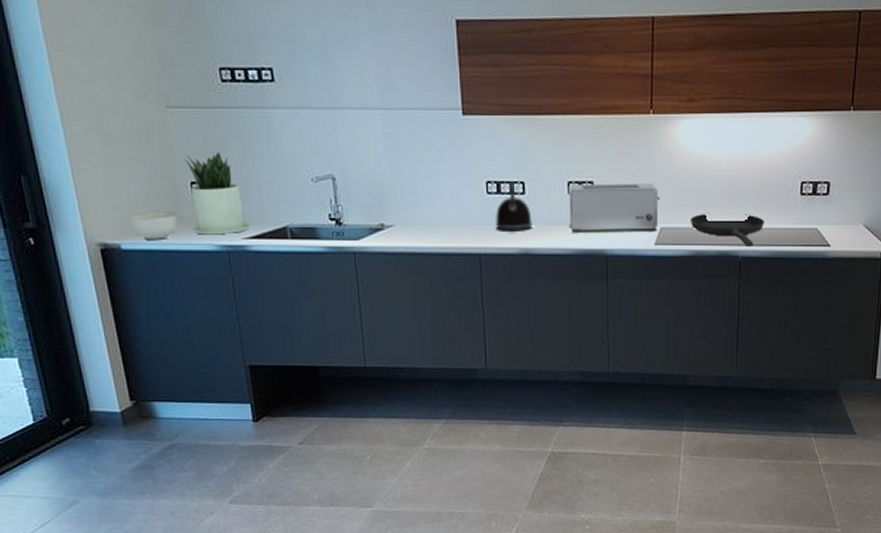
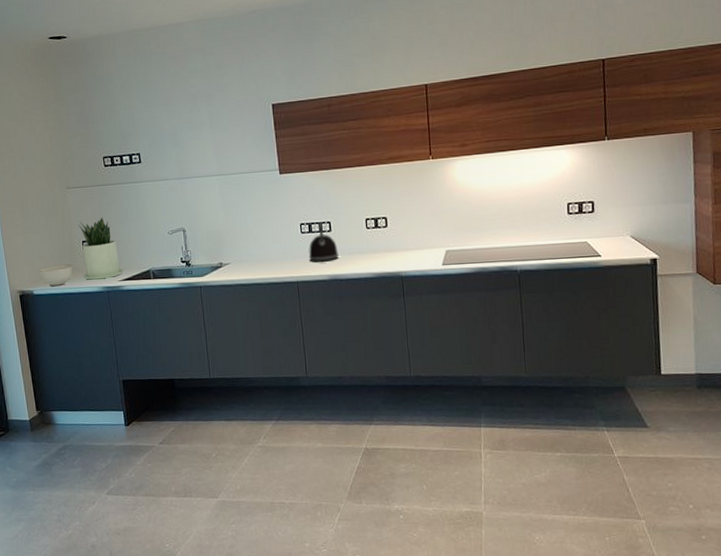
toaster: present [568,183,660,234] -> none [366,215,444,261]
frying pan: present [690,212,765,246] -> none [471,234,539,262]

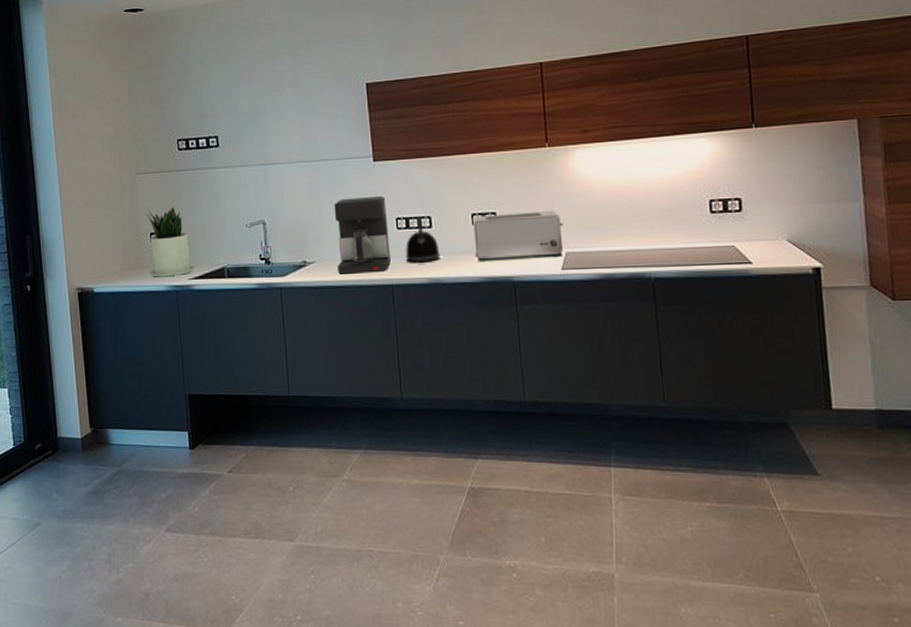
bowl: present [38,264,73,287] -> none [100,258,138,284]
coffee maker: none [245,205,296,274] -> present [334,196,391,274]
toaster: none [366,215,444,261] -> present [472,211,563,263]

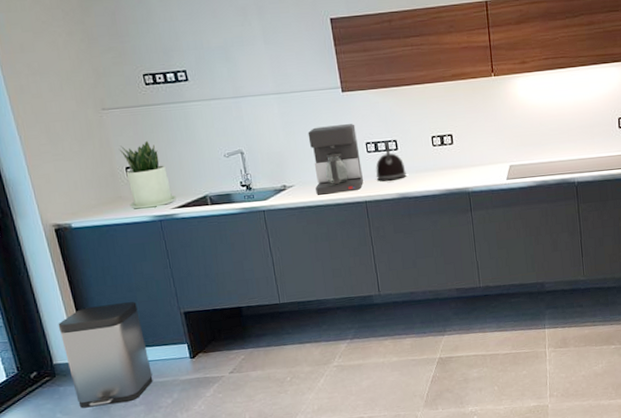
pedal bin: none [67,377,150,491] -> present [58,302,153,408]
toaster: present [472,211,563,263] -> none [432,131,508,178]

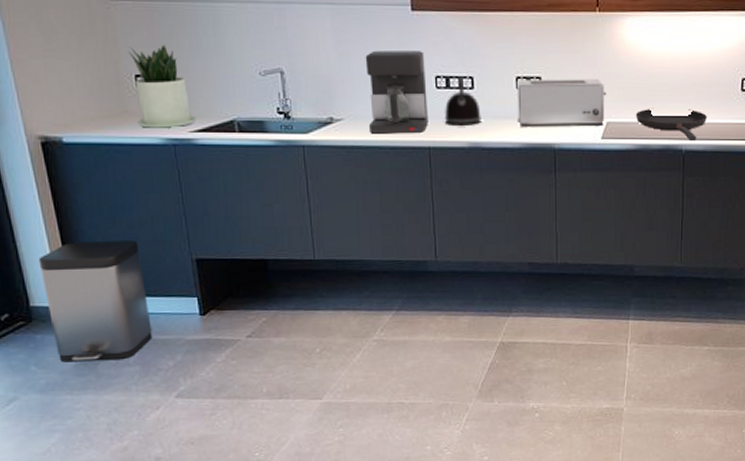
toaster: none [432,131,508,178] -> present [516,79,607,128]
frying pan: none [532,147,593,174] -> present [635,108,708,141]

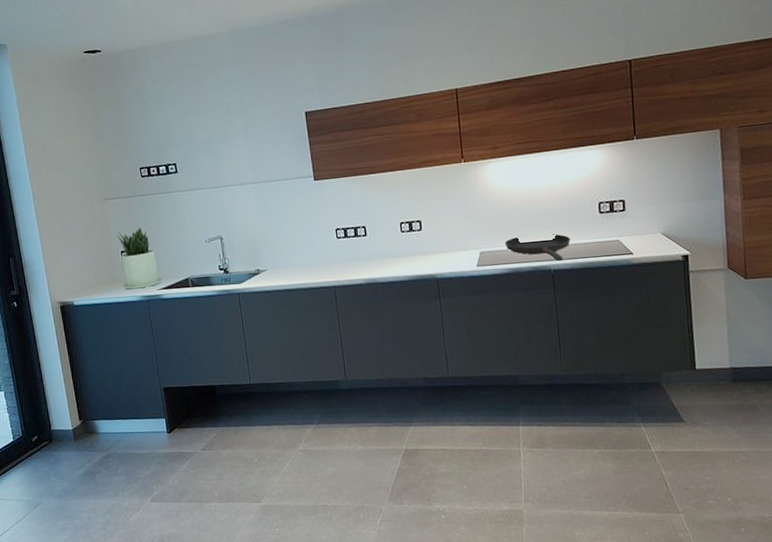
pedal bin: present [38,240,153,363] -> none [57,375,134,474]
coffee maker: present [365,50,428,134] -> none [281,211,332,279]
kettle: present [444,78,481,127] -> none [344,228,375,267]
toaster: present [516,79,607,128] -> none [400,217,478,264]

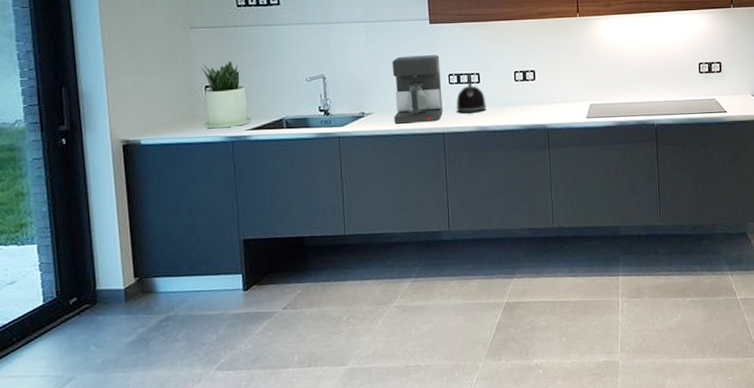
coffee maker: none [281,211,332,279] -> present [392,55,443,124]
kettle: none [344,228,375,267] -> present [455,75,486,114]
frying pan: present [504,233,571,261] -> none [613,90,674,116]

